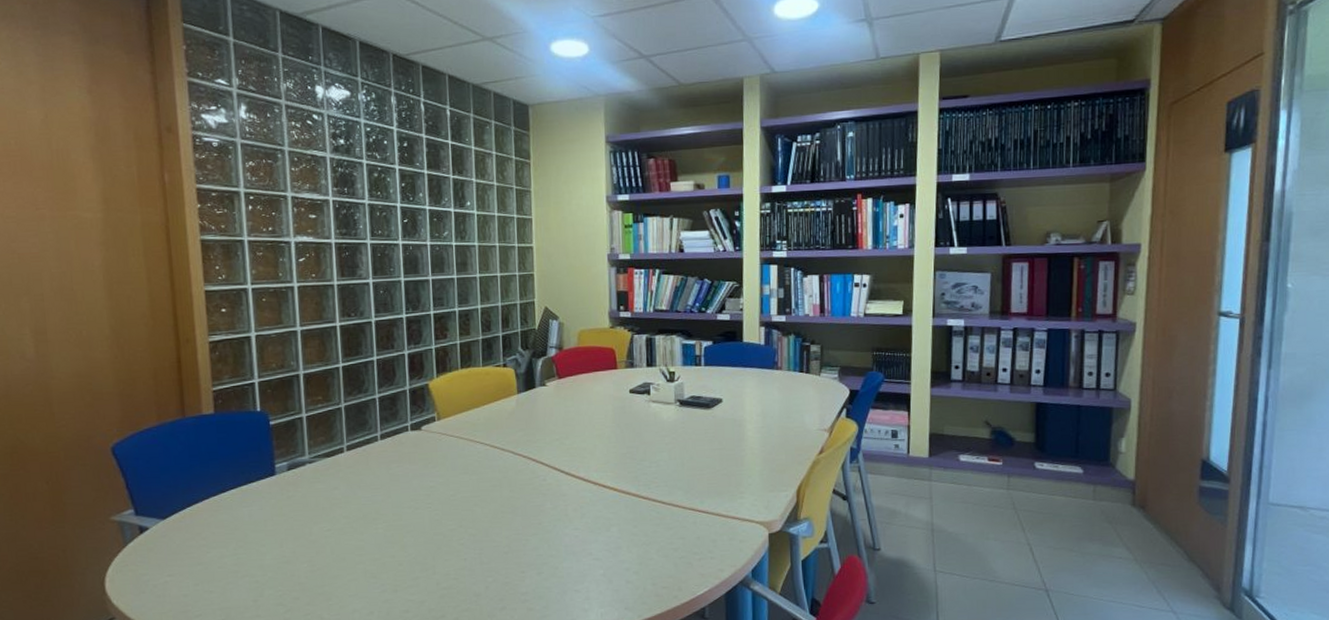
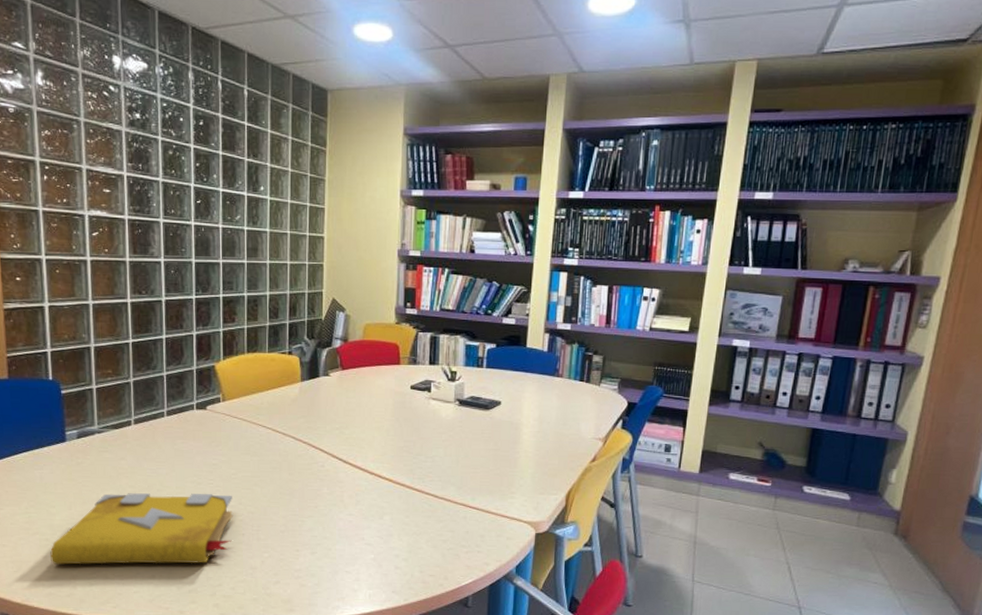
spell book: none [261,517,455,609] -> present [50,492,234,566]

